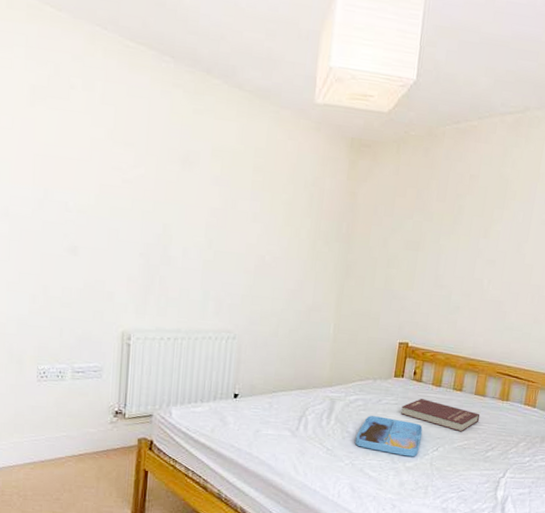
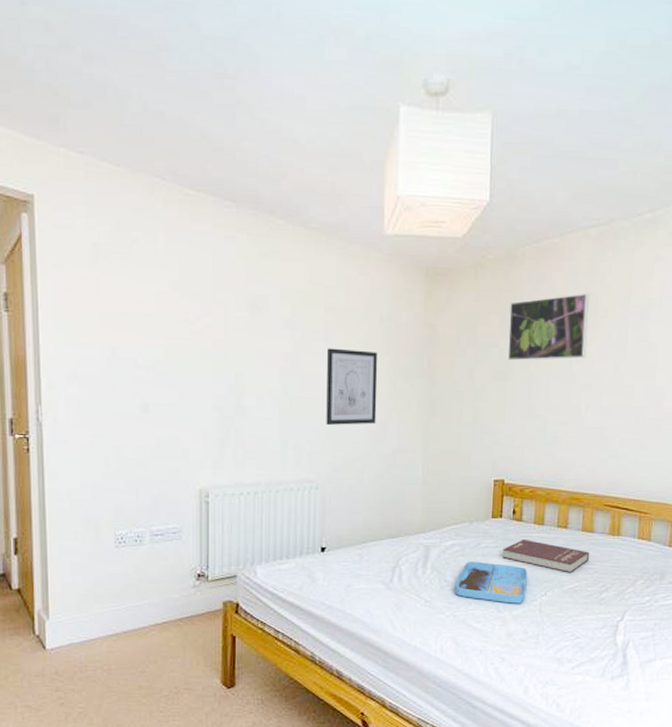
wall art: none [247,207,300,283] -> present [326,348,378,426]
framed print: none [420,175,501,236] -> present [507,293,589,361]

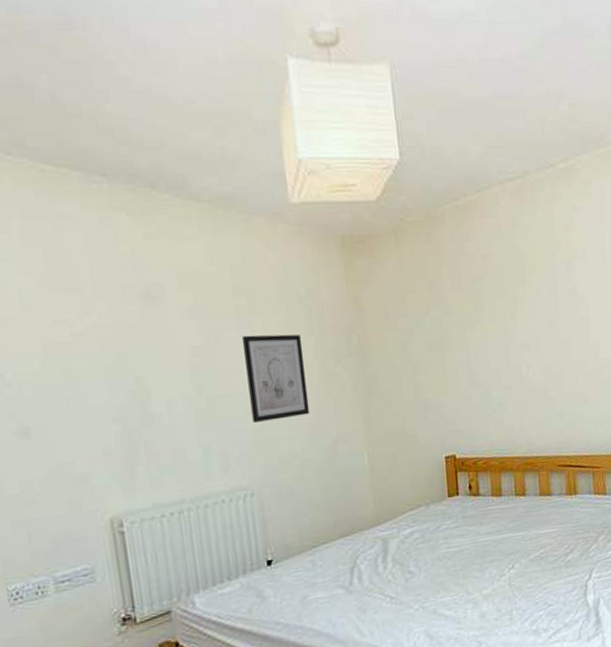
tray: present [455,561,527,604] -> none [420,542,494,586]
book: present [502,540,590,573] -> none [464,513,551,541]
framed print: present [507,293,589,361] -> none [436,249,520,328]

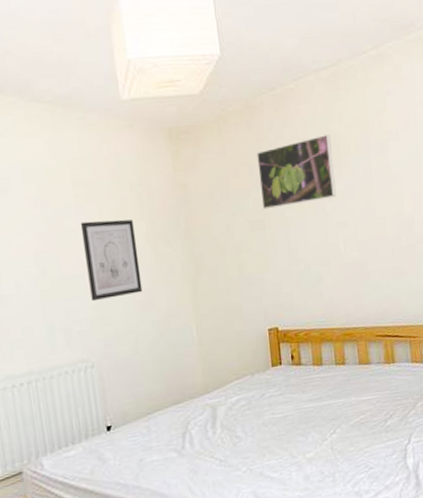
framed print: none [436,249,520,328] -> present [256,133,337,210]

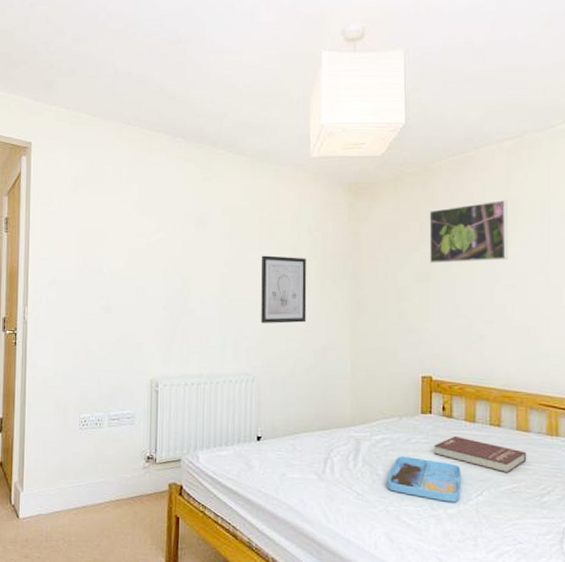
tray: none [247,409,317,450] -> present [387,456,461,503]
book: none [287,381,371,408] -> present [434,436,527,474]

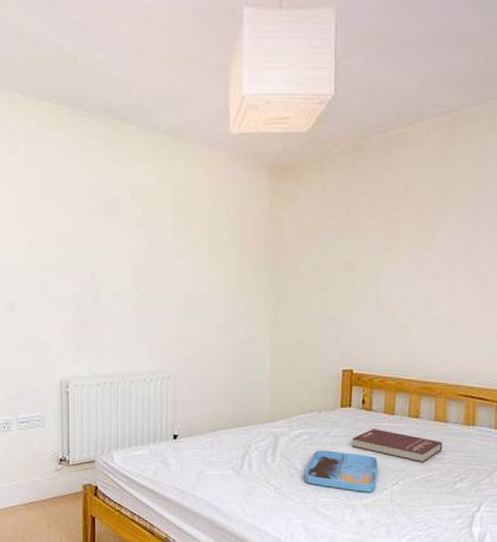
wall art: present [261,255,307,324] -> none [176,245,226,319]
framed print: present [429,199,509,264] -> none [354,181,439,252]

